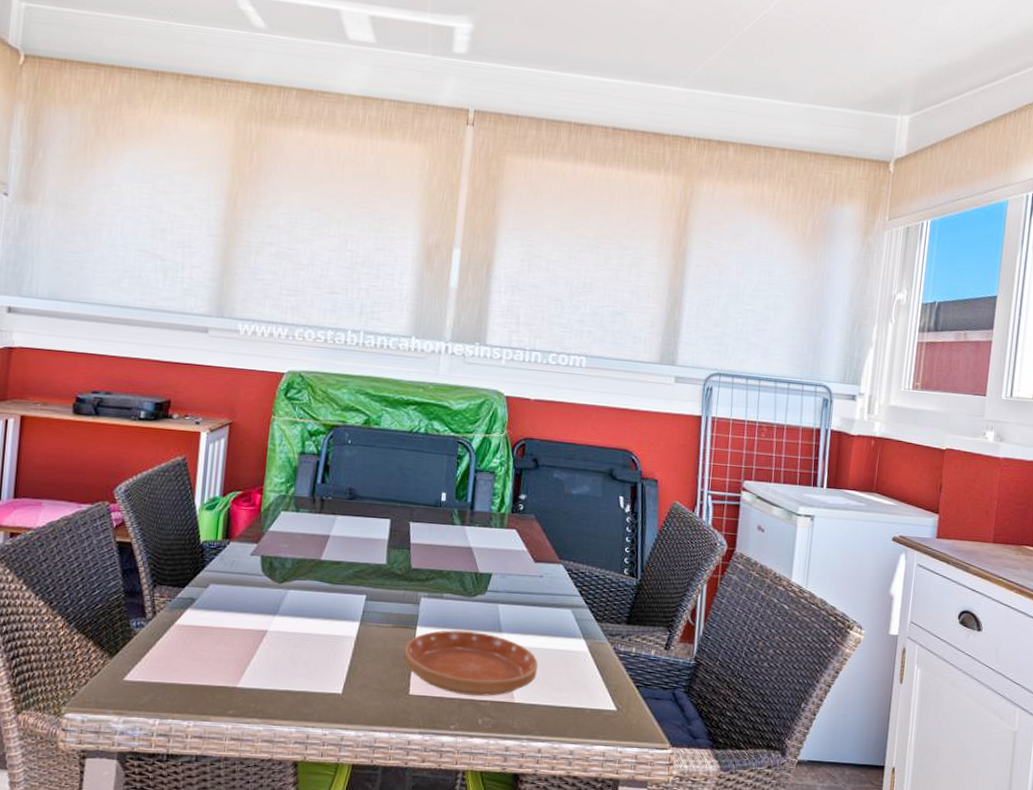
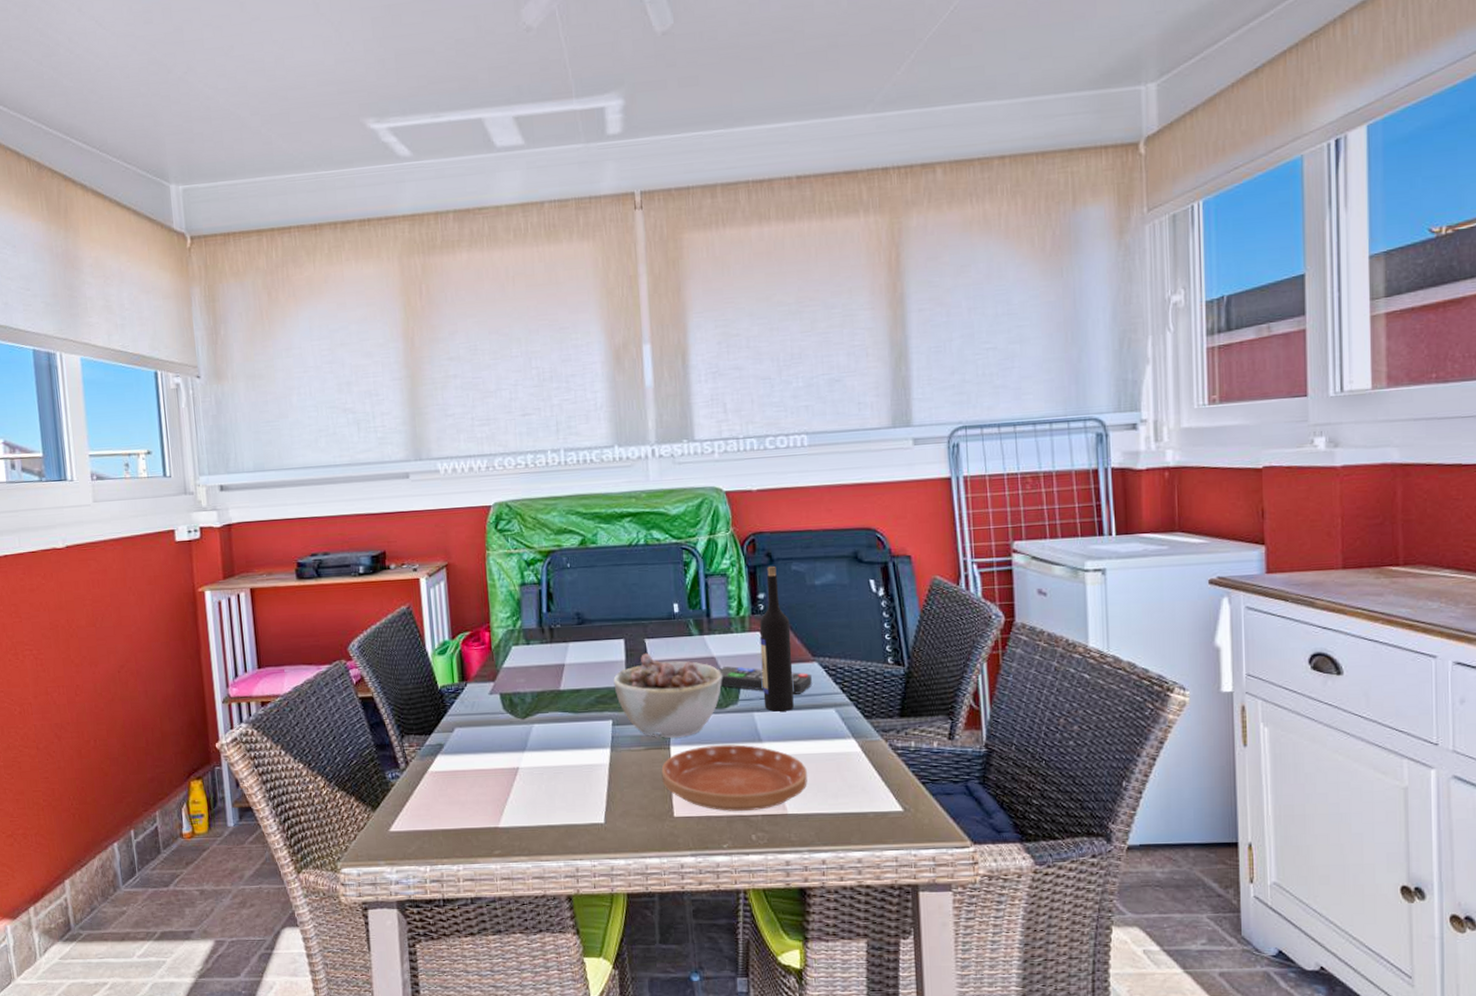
bowl: none [373,536,476,619] -> present [613,654,722,738]
remote control: none [472,558,556,592] -> present [718,666,812,694]
wine bottle: none [509,470,545,607] -> present [760,565,794,712]

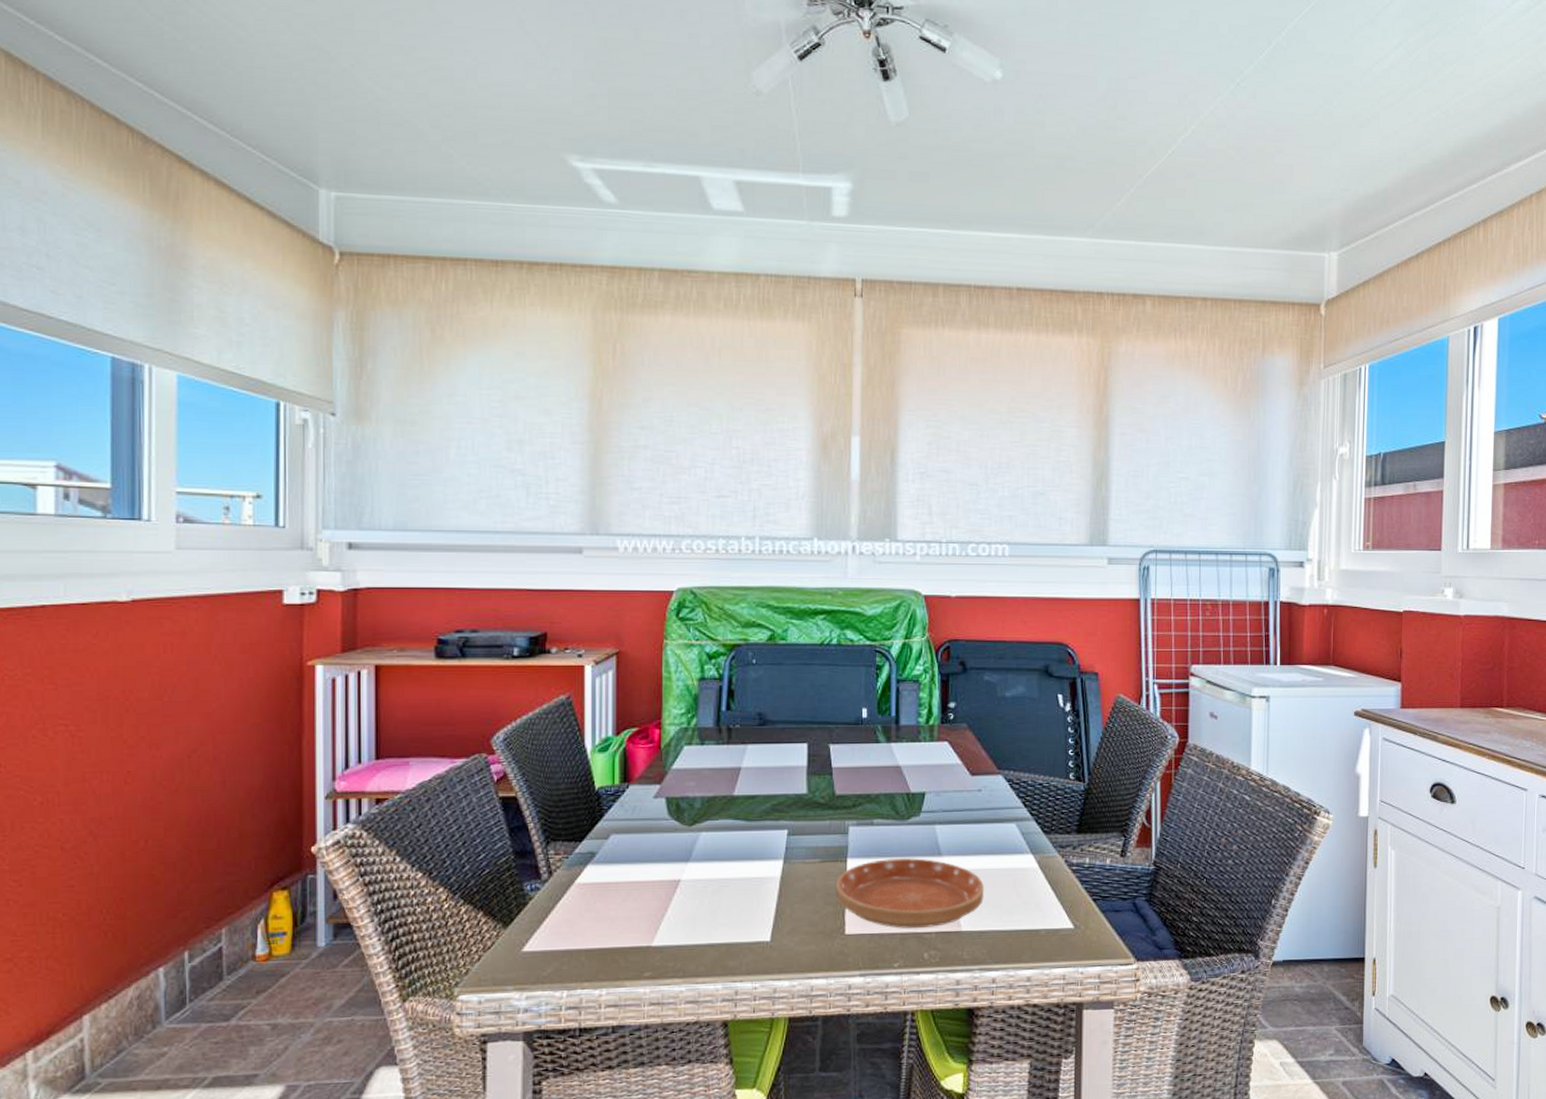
bowl: present [613,654,722,738] -> none [792,760,907,850]
remote control: present [718,666,812,694] -> none [903,776,995,807]
wine bottle: present [760,565,794,712] -> none [946,674,978,825]

